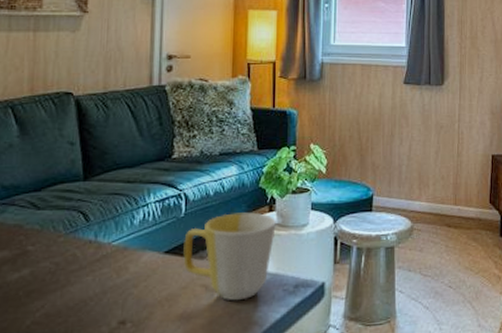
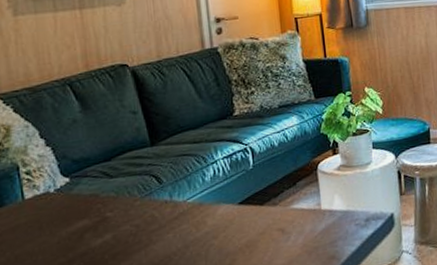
mug: present [183,212,276,301] -> none [255,156,342,240]

